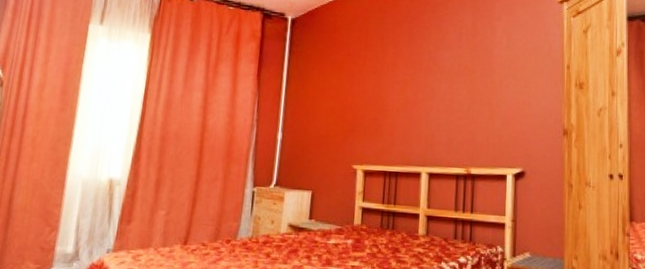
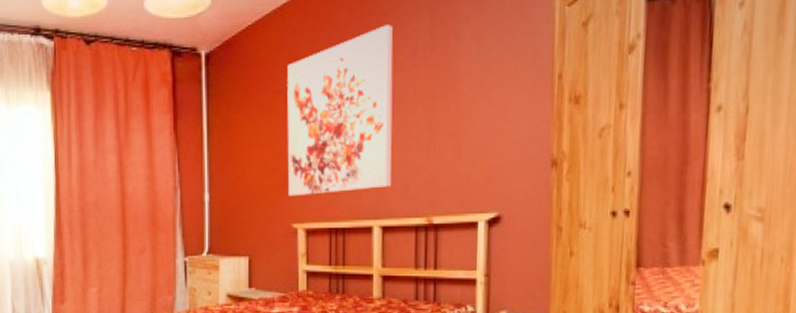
wall art: none [351,14,444,142] -> present [287,25,393,197]

